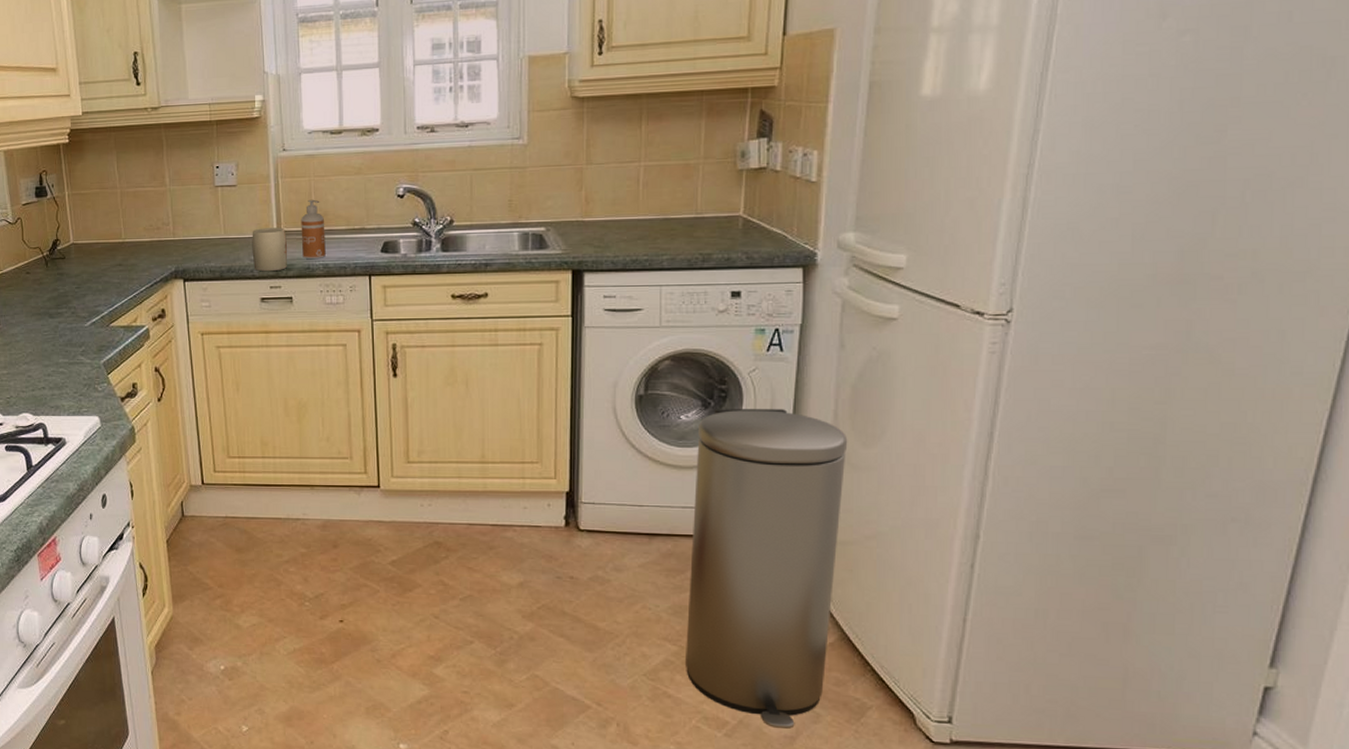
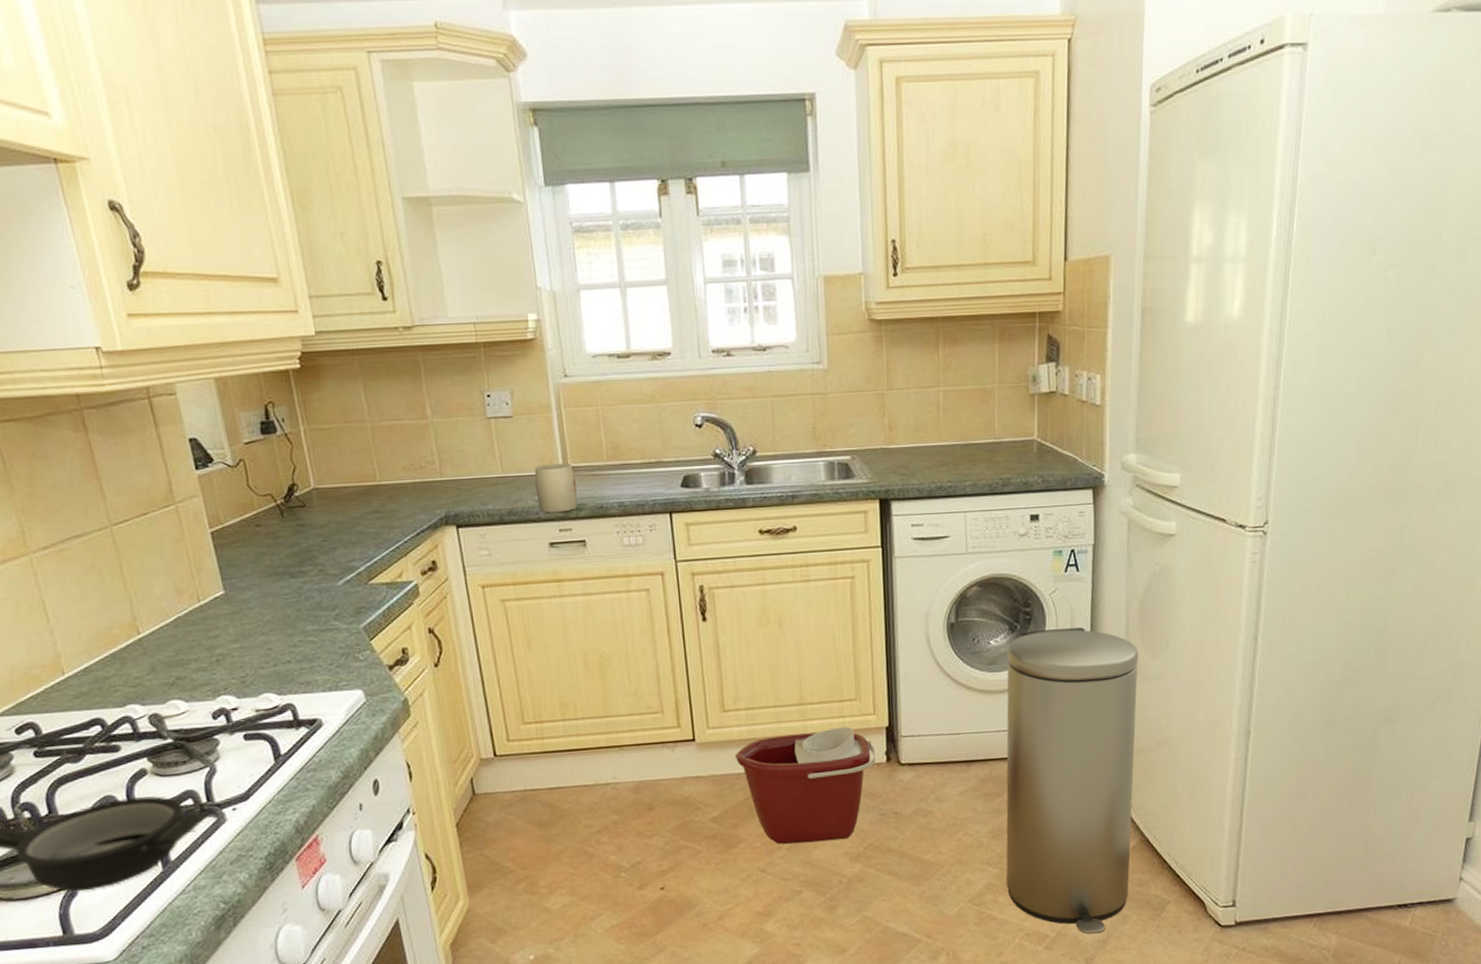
soap dispenser: present [301,199,326,260] -> none [590,431,620,498]
bucket: none [416,487,555,597] -> present [734,726,876,844]

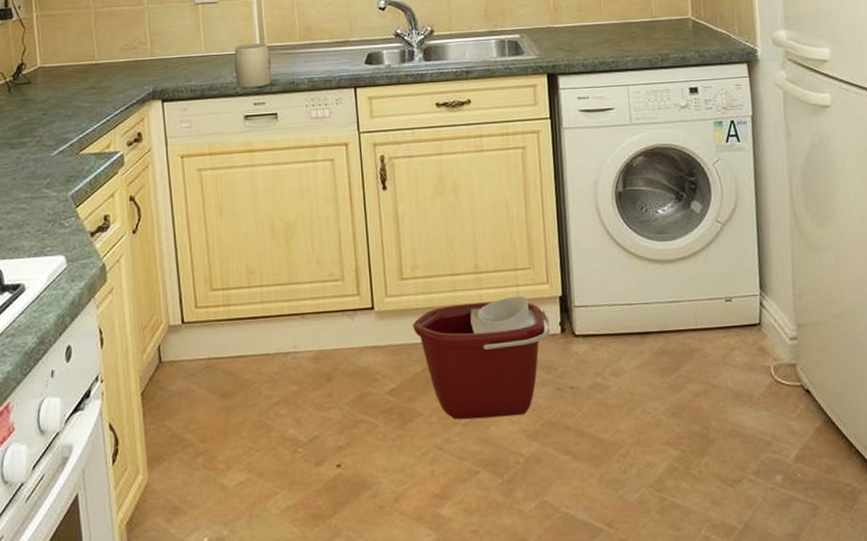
pedal bin: present [1006,627,1139,934] -> none [675,197,817,527]

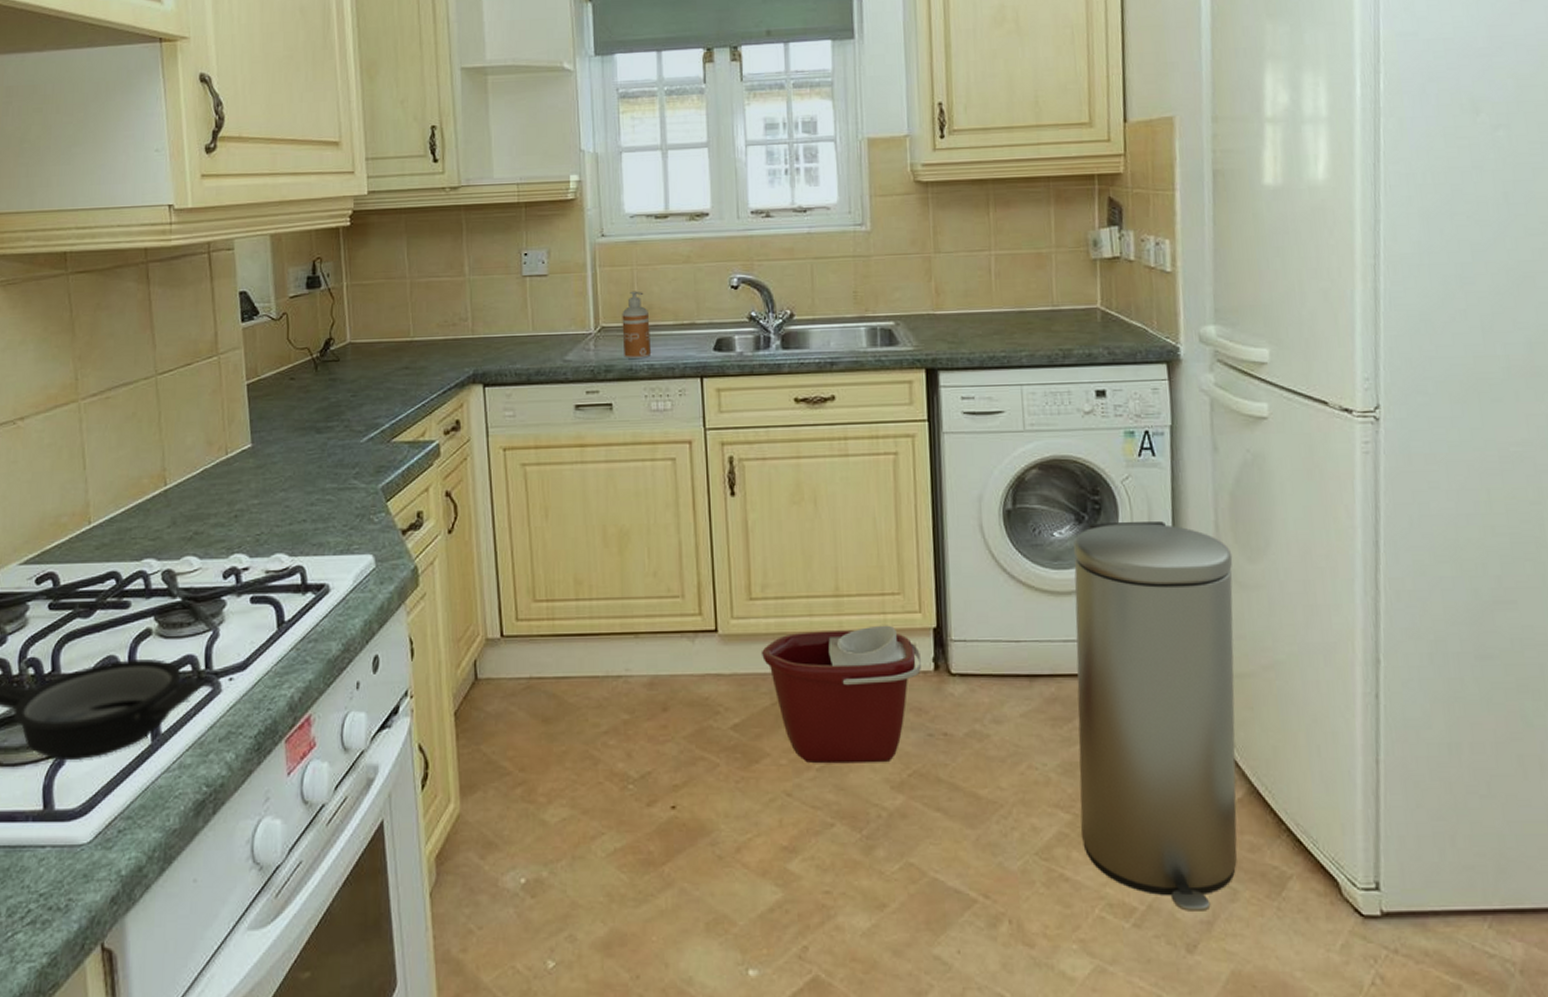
mug: present [234,43,272,89] -> none [565,323,607,375]
soap dispenser: none [284,14,310,74] -> present [622,291,651,360]
pedal bin: none [675,197,817,527] -> present [1073,521,1238,911]

